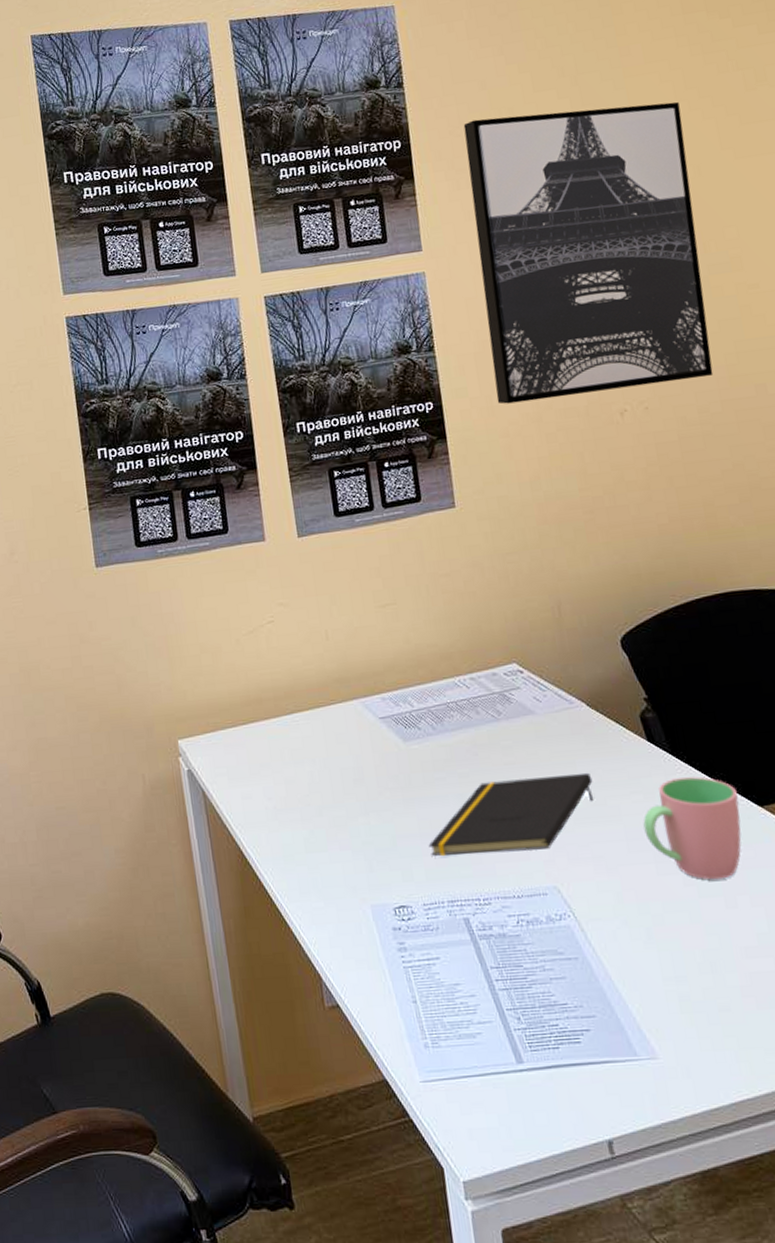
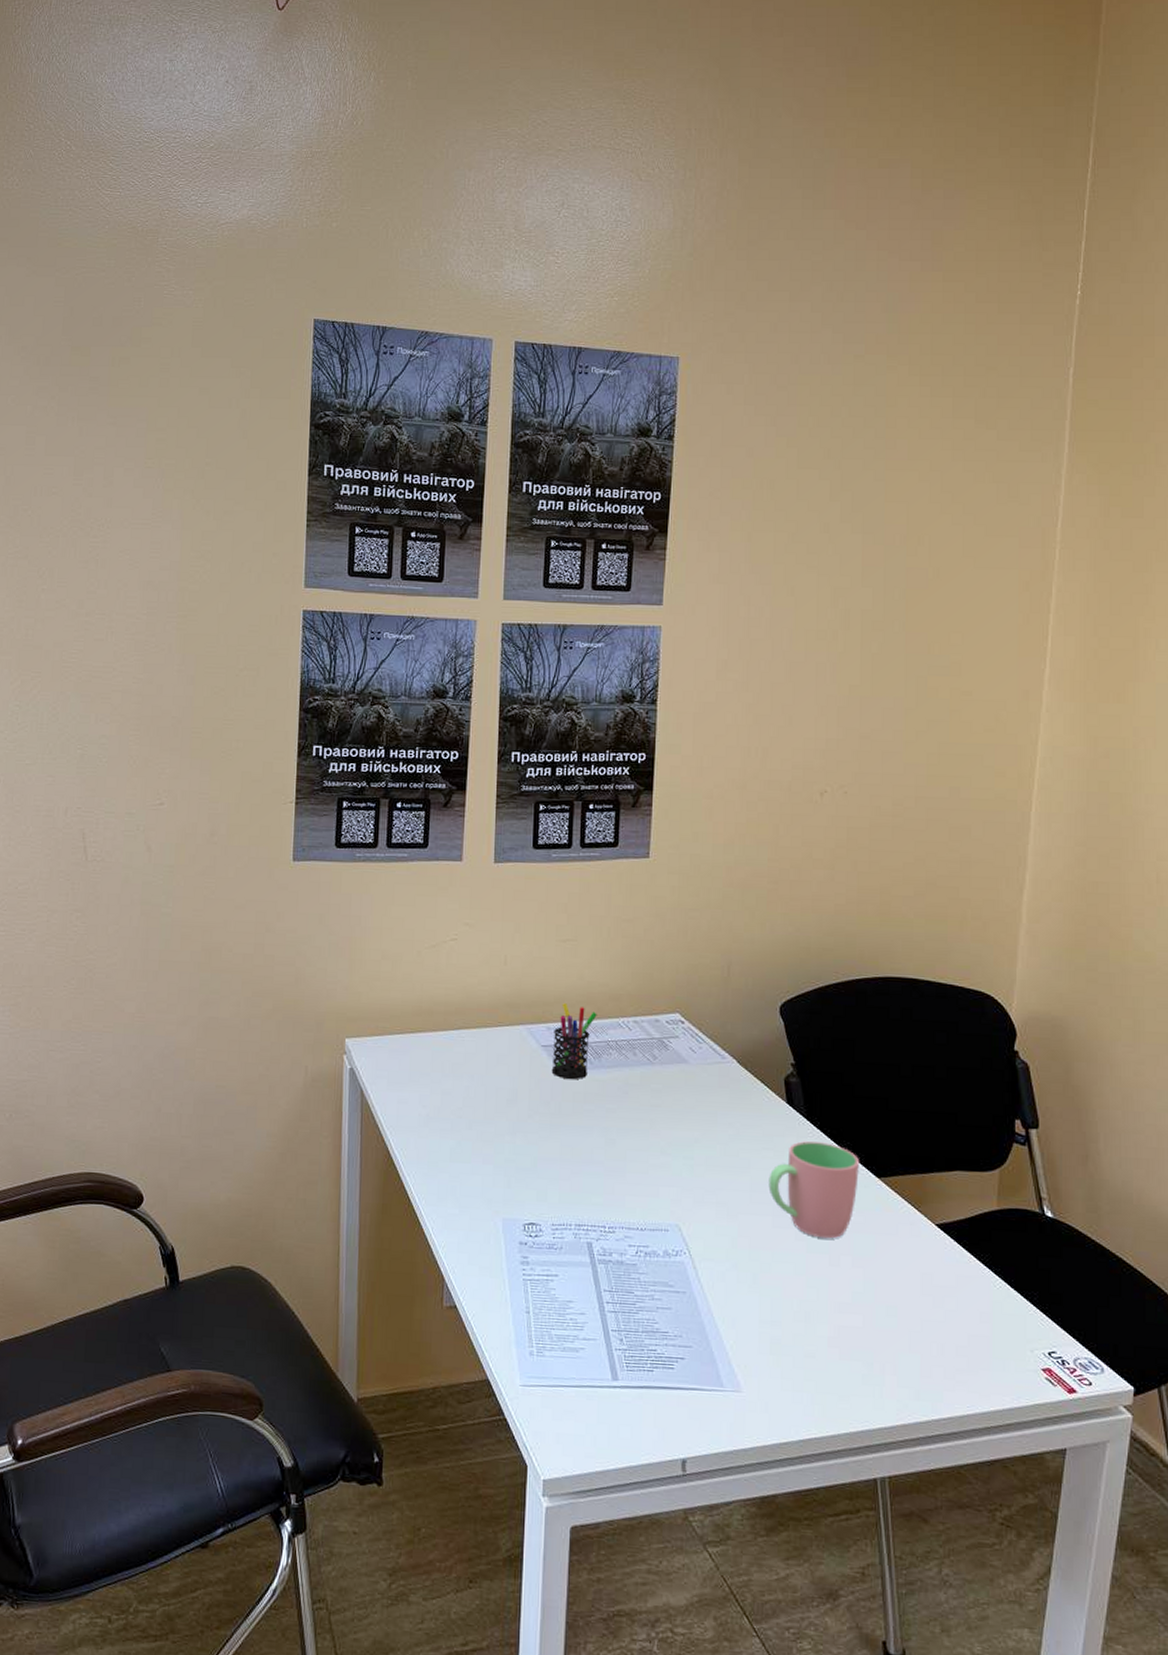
pen holder: none [389,670,432,750] -> present [551,1003,597,1080]
notepad: present [428,772,593,857] -> none [566,1120,730,1189]
wall art: present [463,101,714,404] -> none [707,485,932,772]

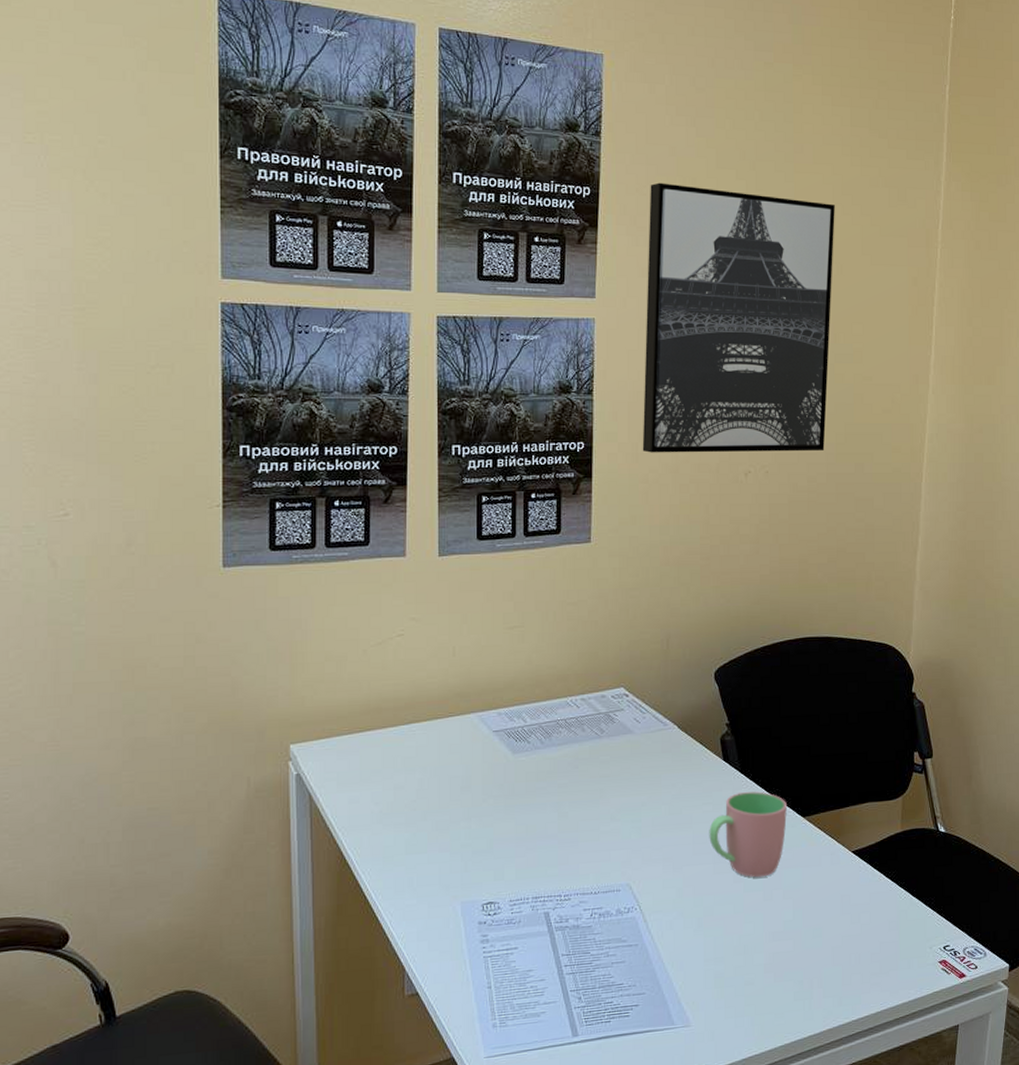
pen holder: present [551,1003,597,1080] -> none [504,688,546,761]
wall art: none [707,485,932,772] -> present [642,182,835,453]

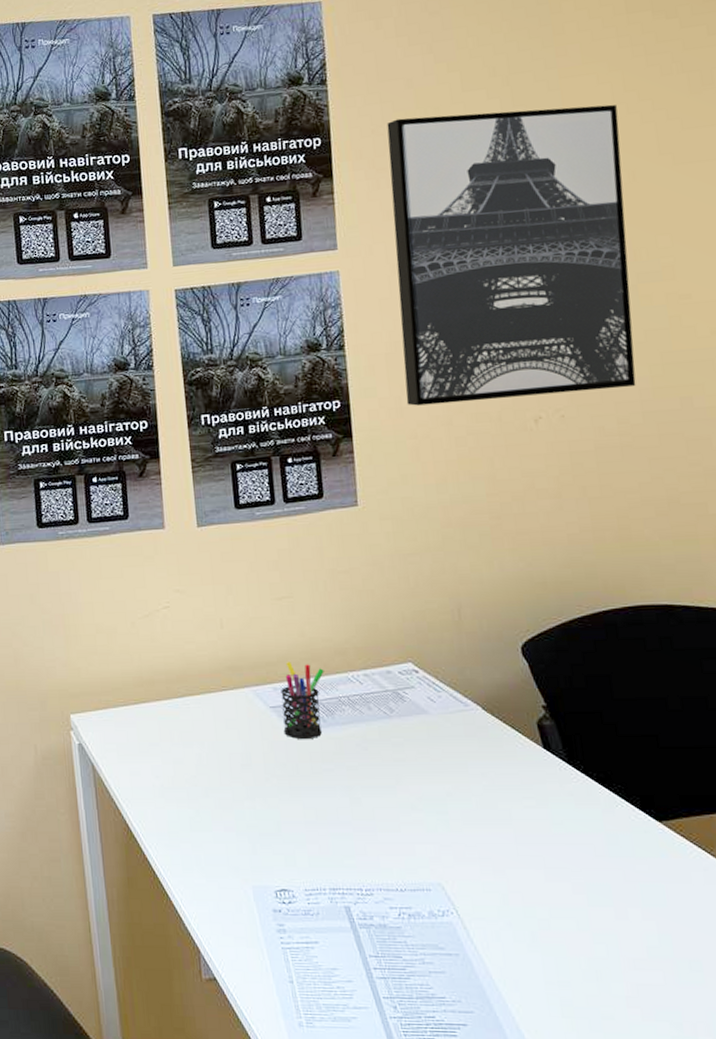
pen holder: none [504,688,546,761] -> present [281,662,324,740]
cup: present [709,791,787,878] -> none [534,787,637,890]

